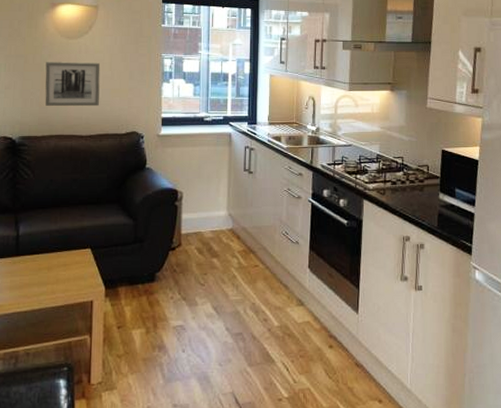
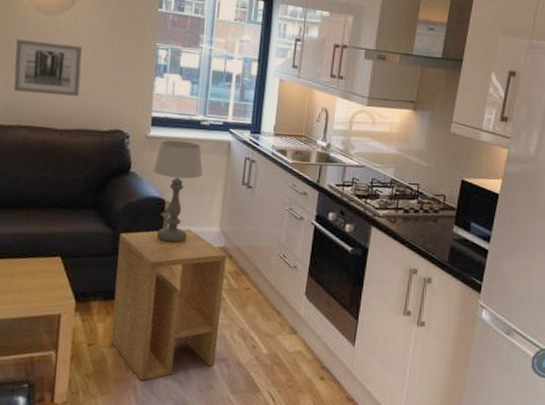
side table: none [137,215,235,359] -> present [110,229,227,381]
table lamp: none [165,136,208,228] -> present [152,140,203,243]

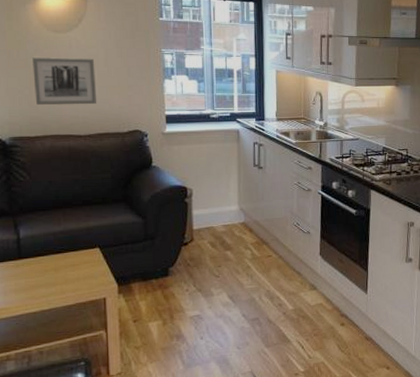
side table: present [110,229,227,381] -> none [150,210,249,347]
table lamp: present [152,140,203,243] -> none [172,133,217,224]

